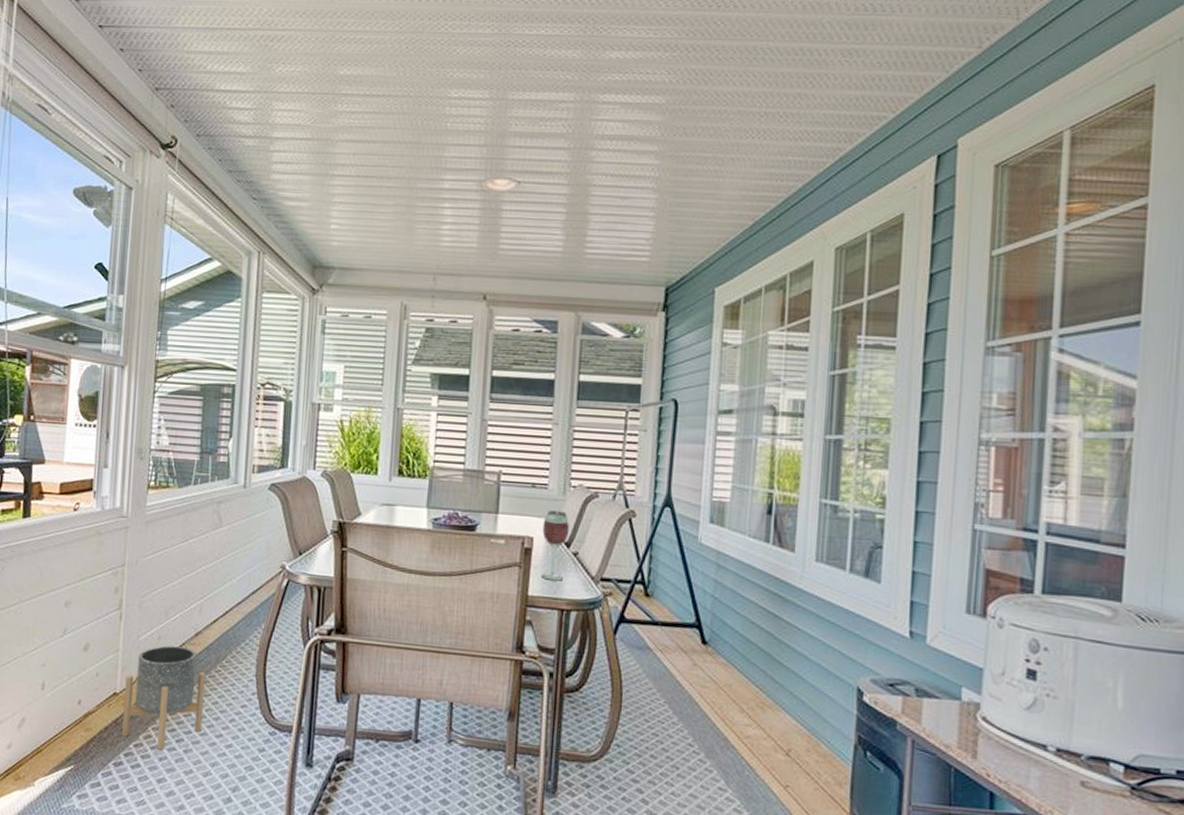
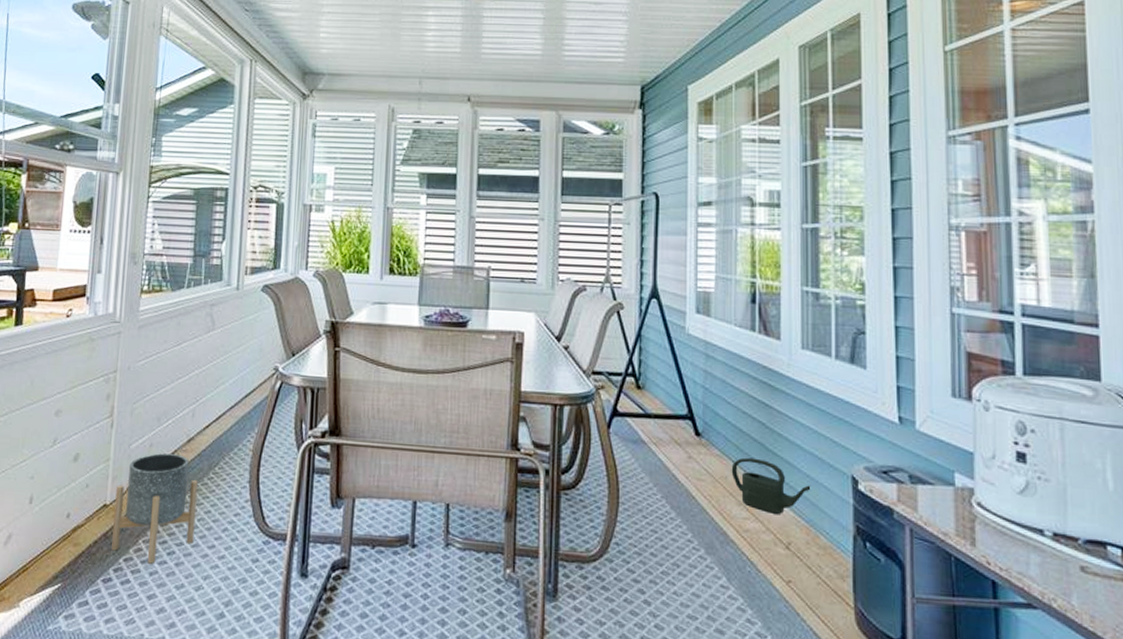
wineglass: present [541,510,569,581] -> none [533,305,559,376]
watering can: none [735,666,814,722] -> present [731,457,810,514]

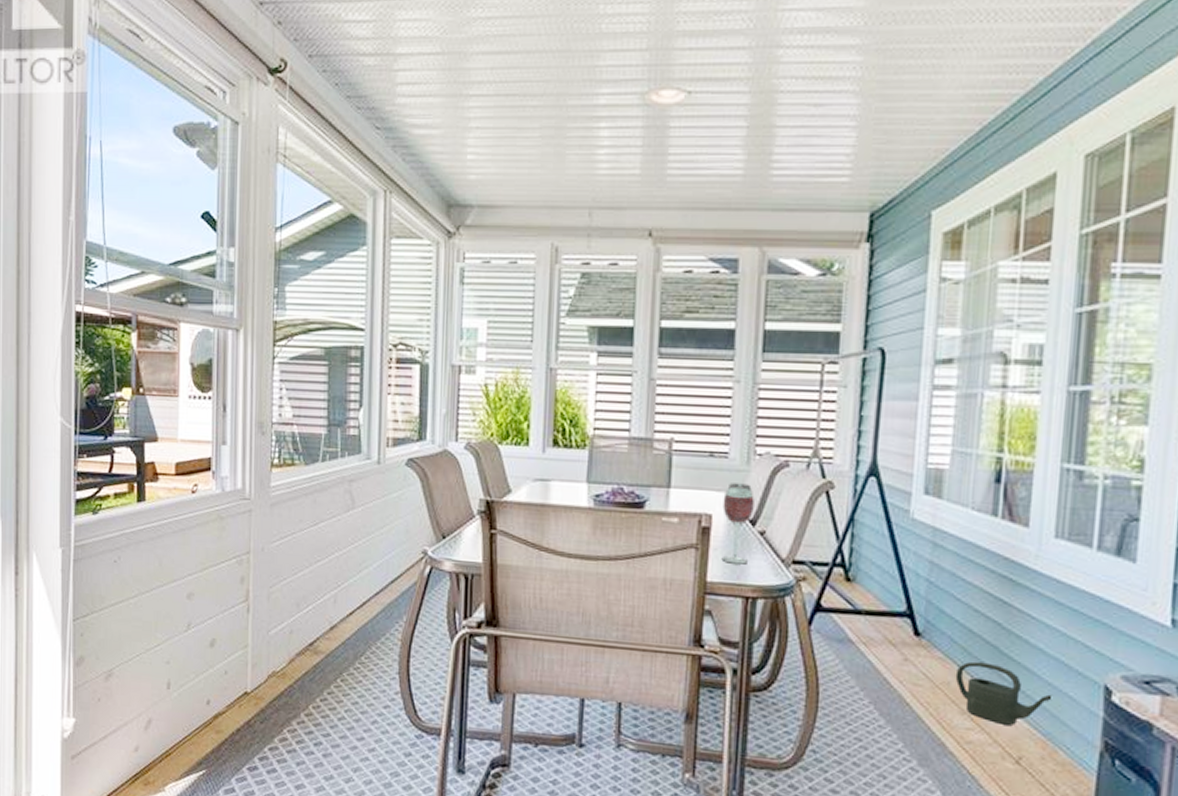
planter: present [111,453,198,564] -> none [255,640,343,754]
wineglass: none [533,305,559,376] -> present [721,483,755,565]

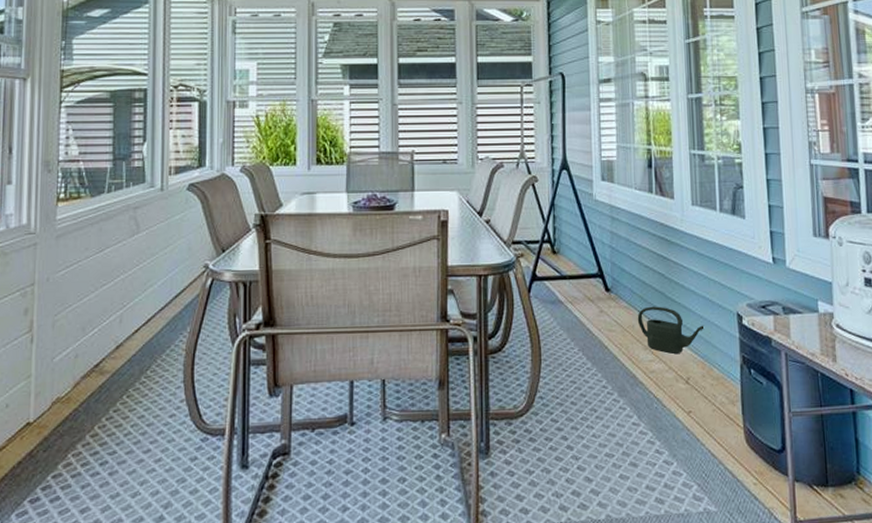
wineglass: present [721,483,755,565] -> none [456,183,480,249]

